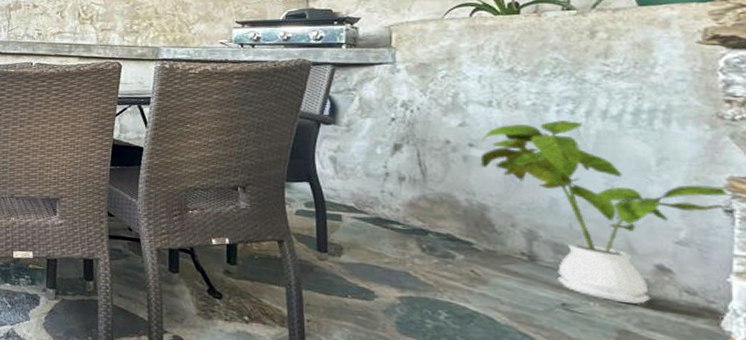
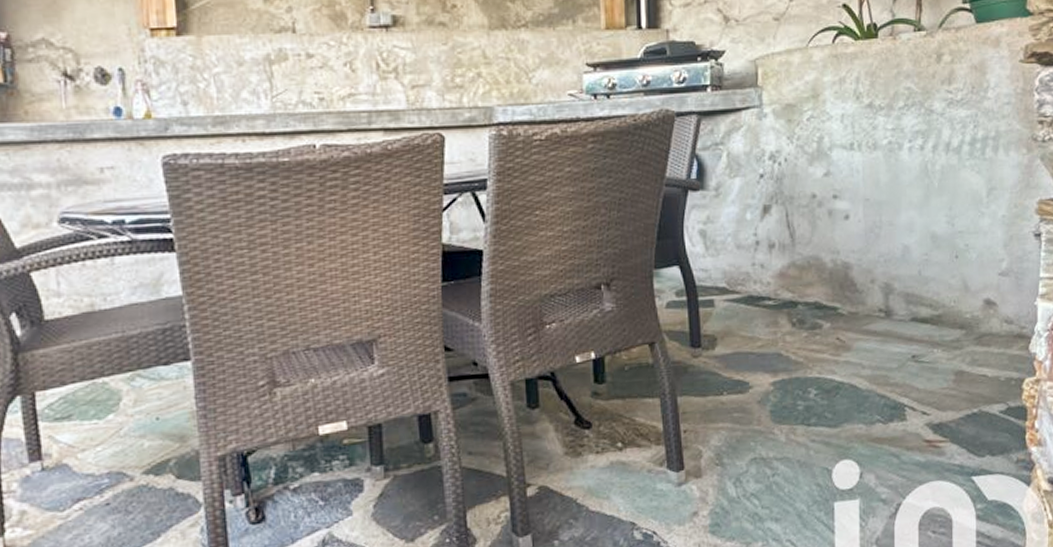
house plant: present [480,120,733,304] -> none [843,158,1041,344]

